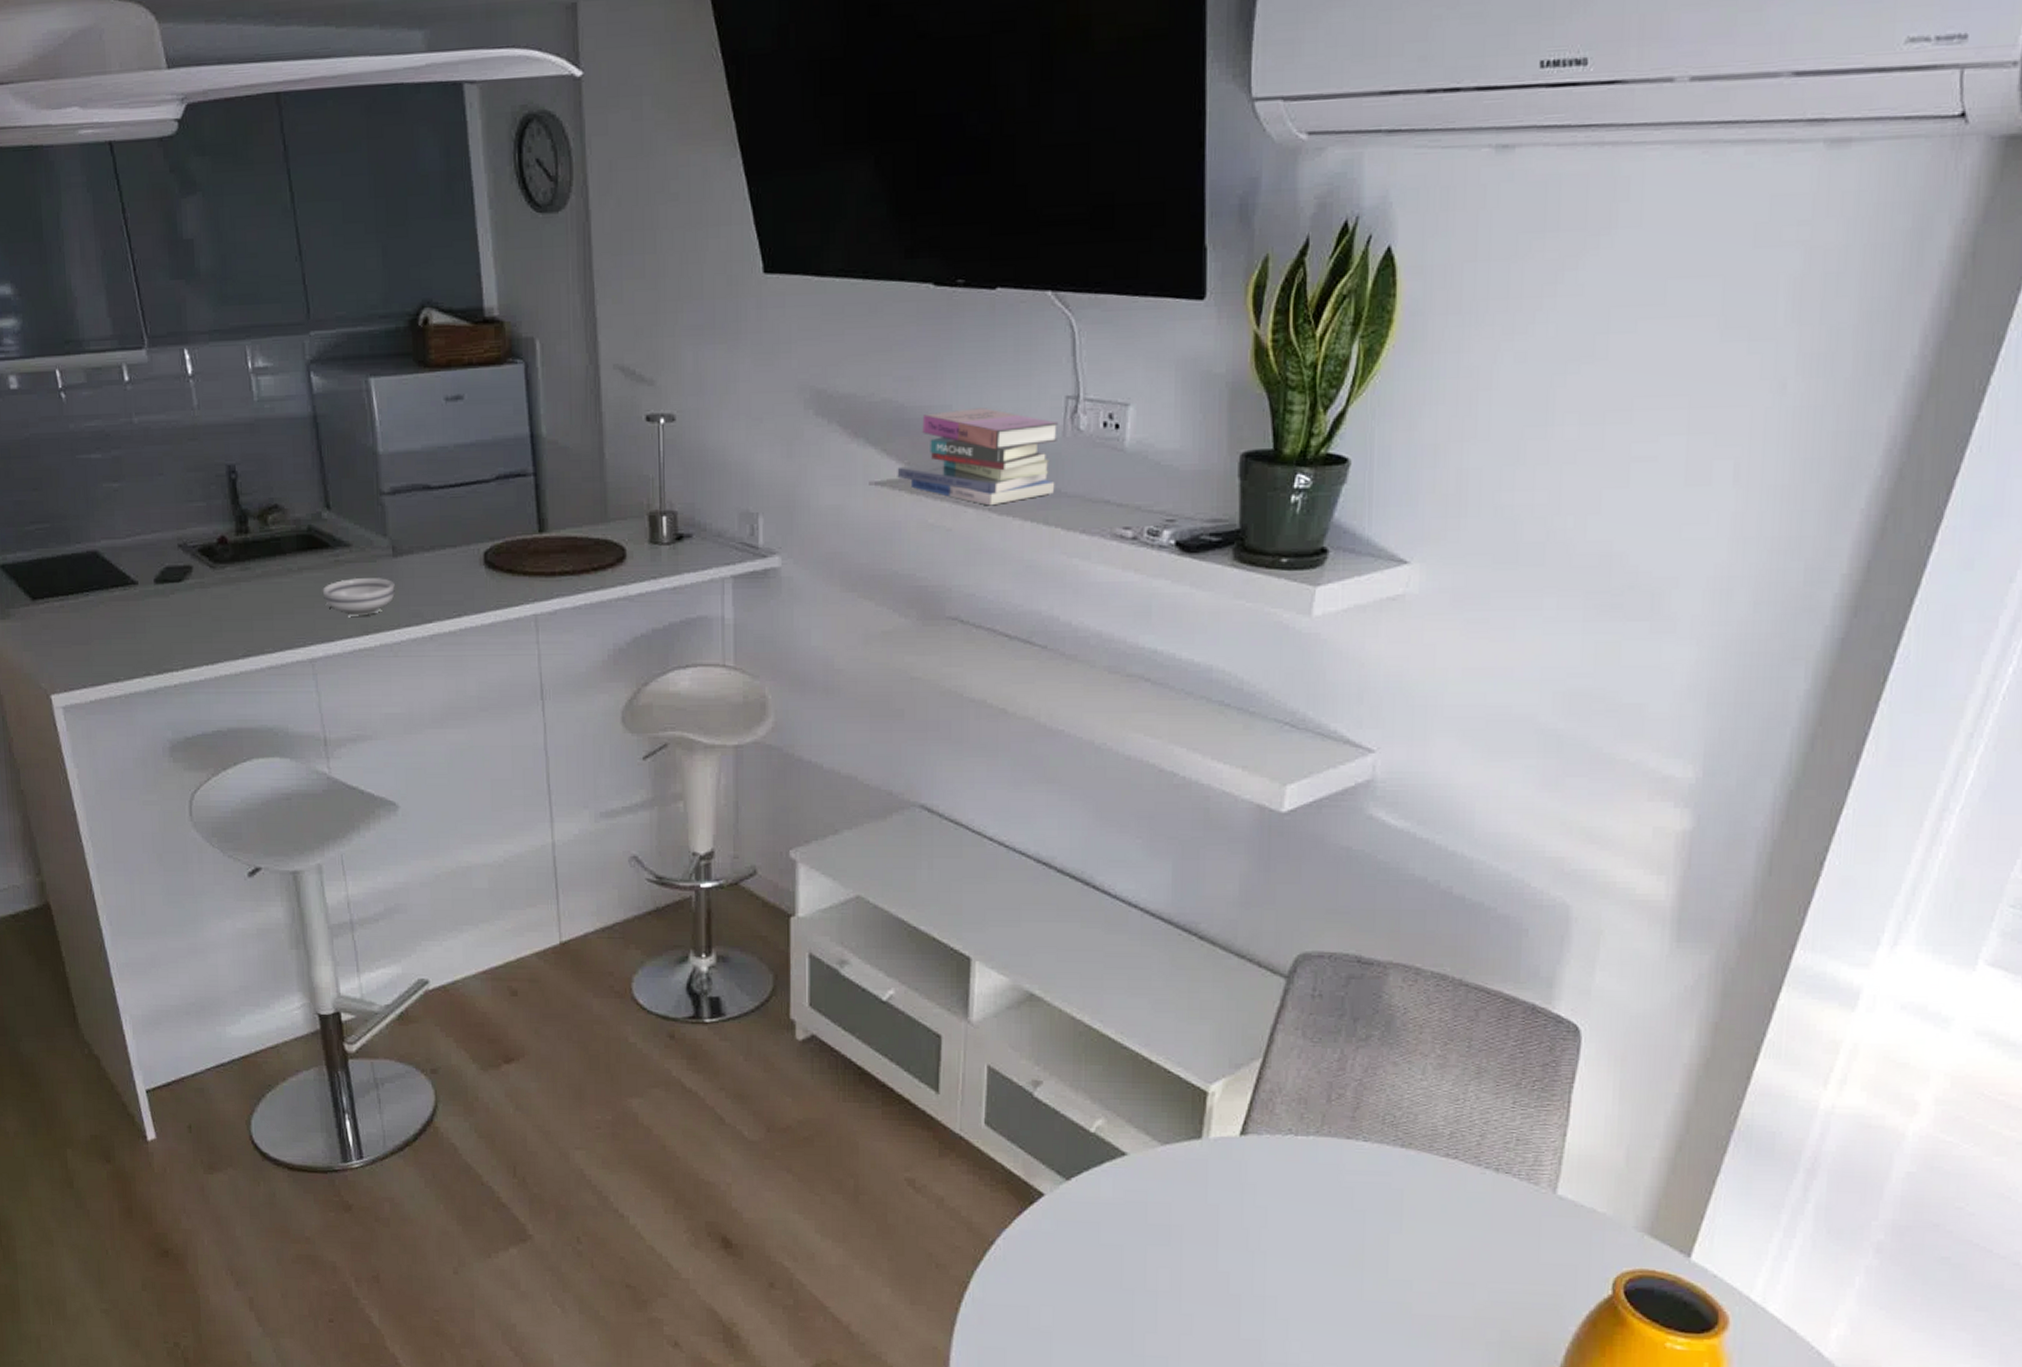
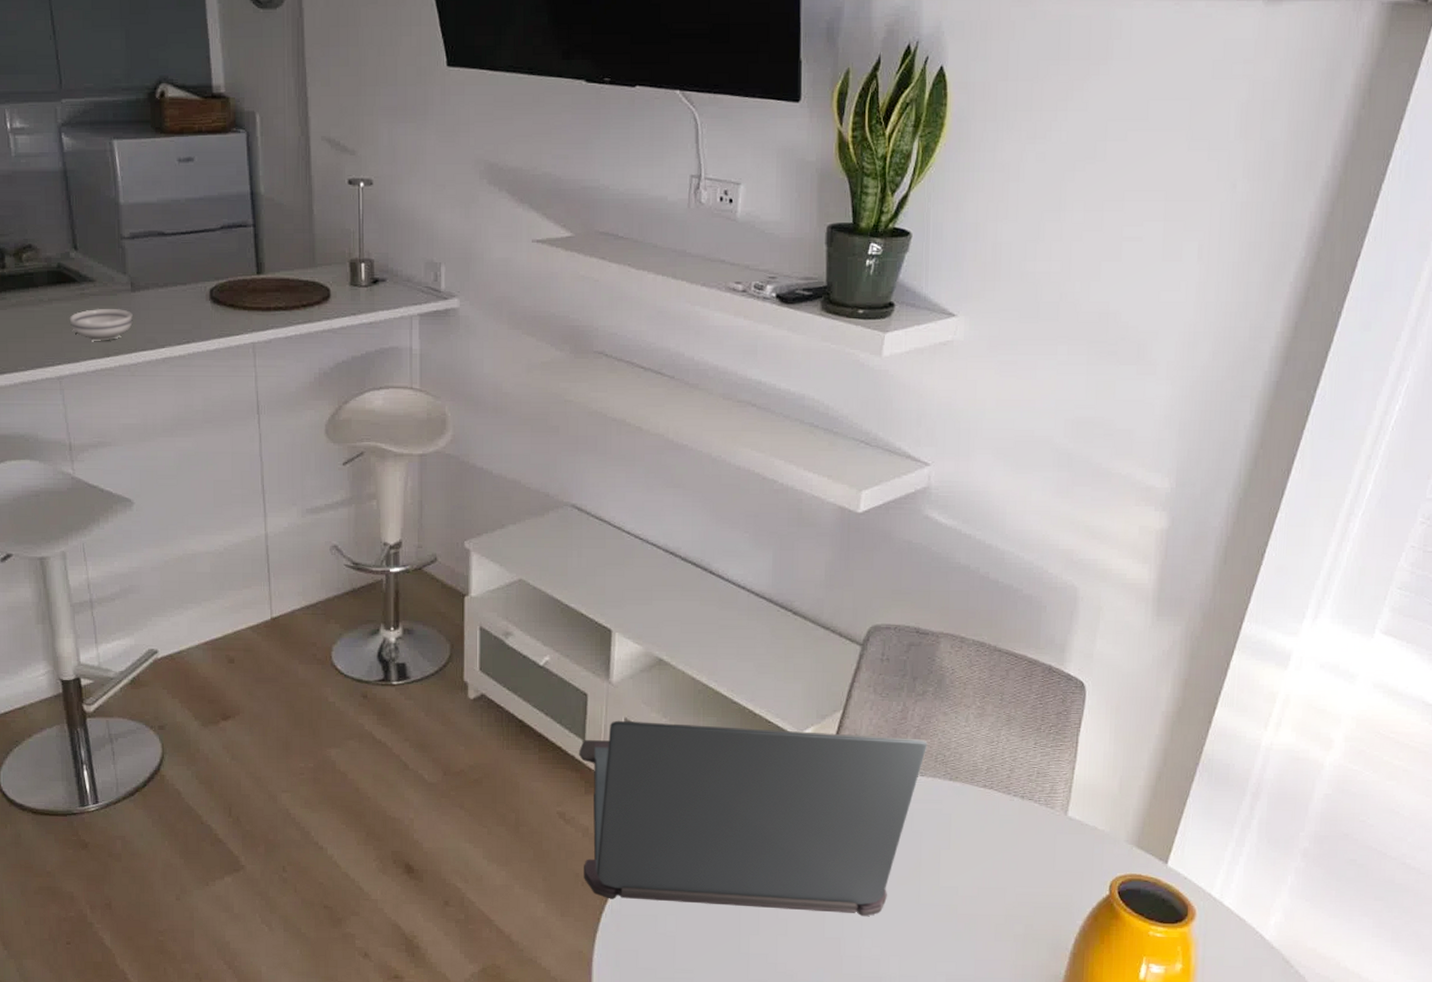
books: present [897,408,1059,506] -> none [555,182,685,262]
laptop: none [931,1068,1373,1315] -> present [579,720,928,917]

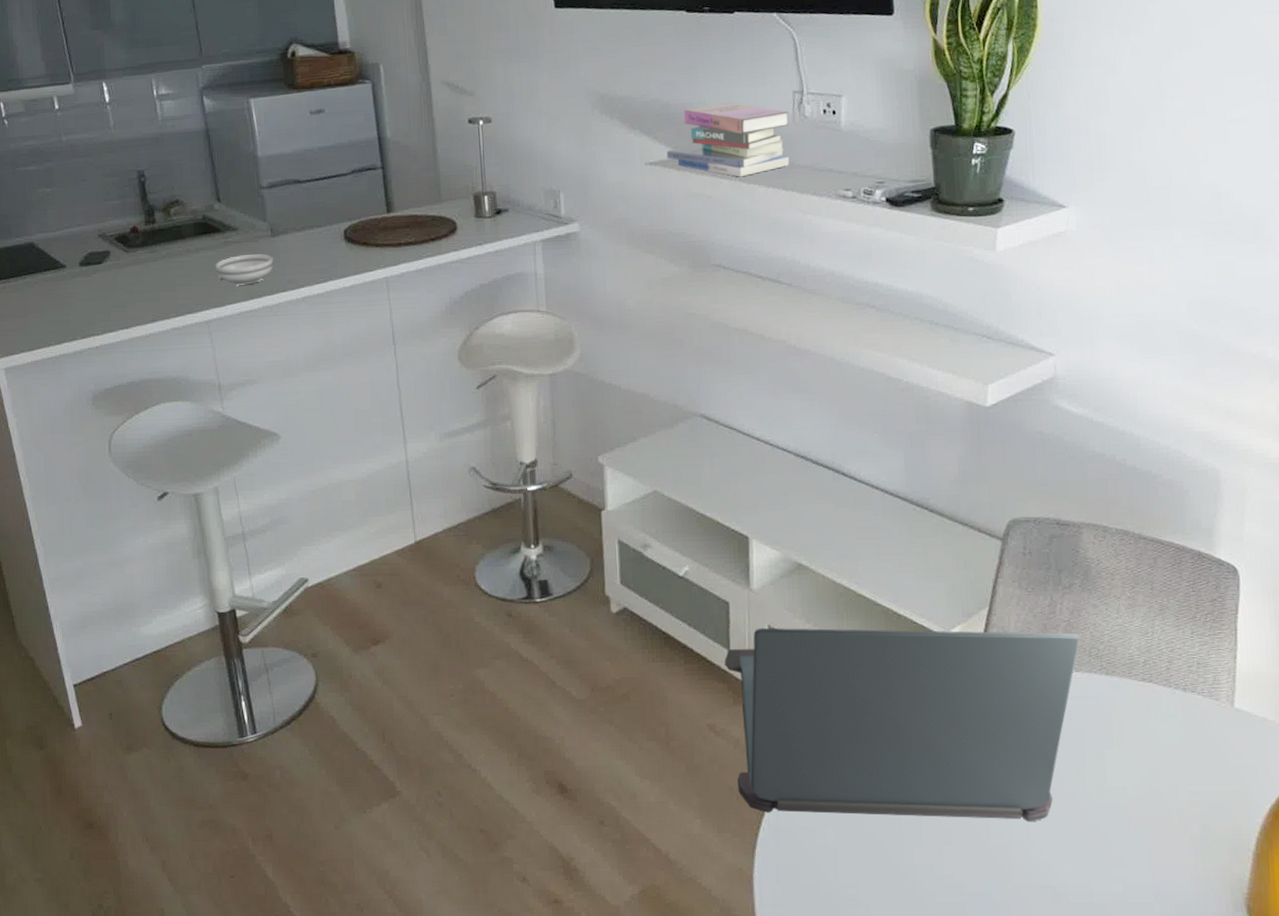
books: none [555,182,685,262] -> present [666,102,790,177]

